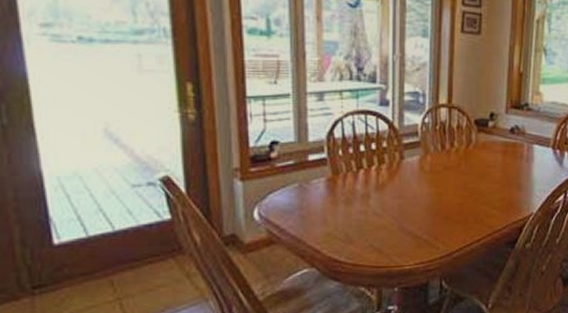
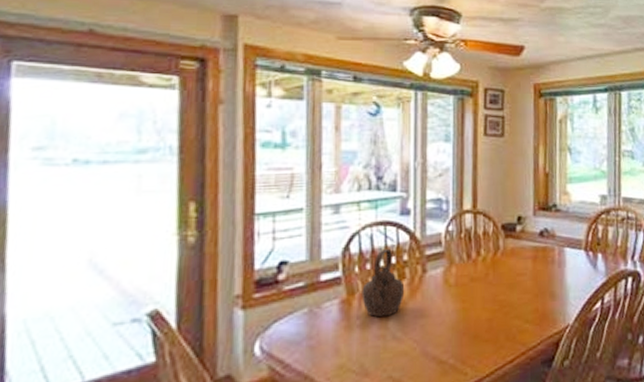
teapot: none [345,136,384,196] -> present [362,249,405,318]

